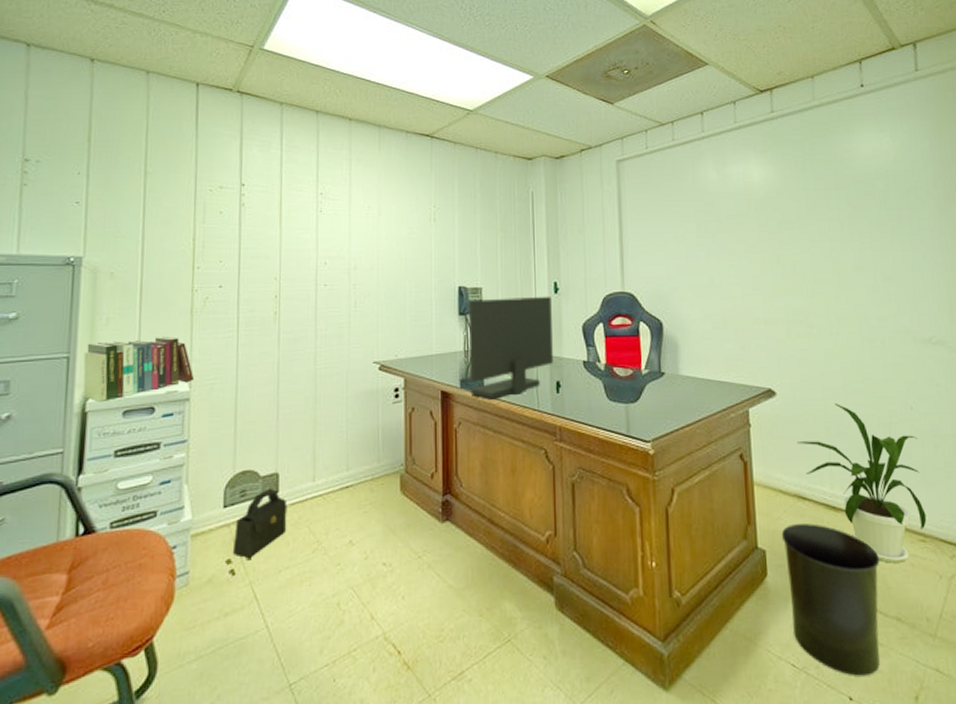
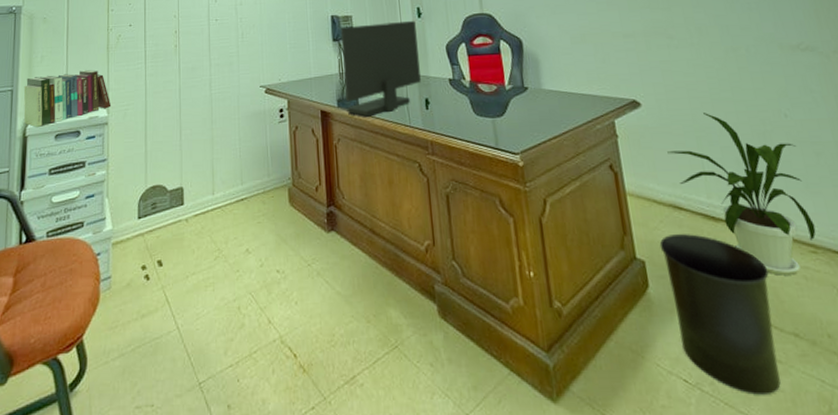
handbag: present [232,487,288,558] -> none [146,200,192,264]

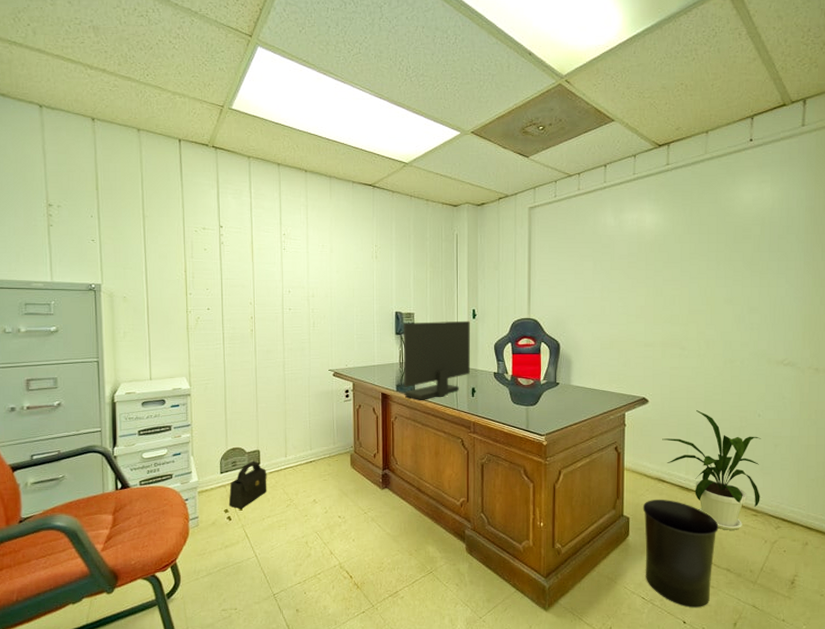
books: present [23,70,112,127] -> none [109,347,193,395]
handbag: none [146,200,192,264] -> present [228,460,267,509]

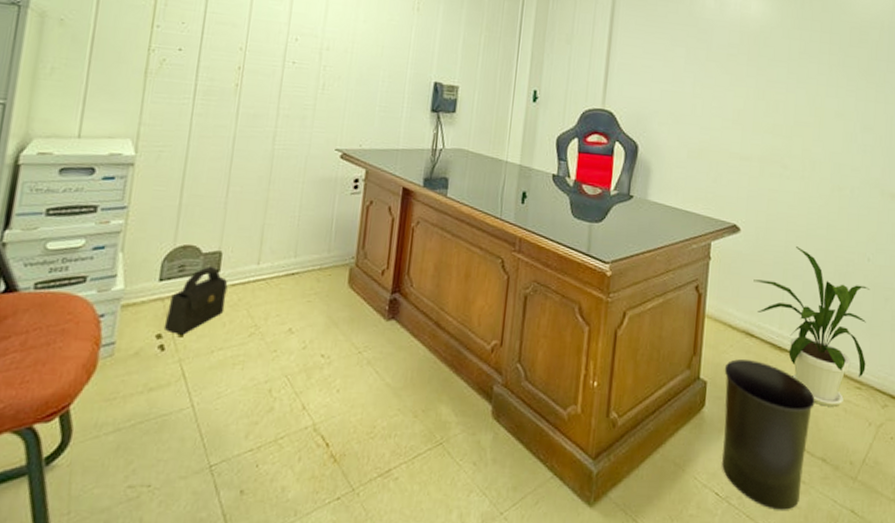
computer monitor: present [403,320,470,400] -> none [433,97,529,203]

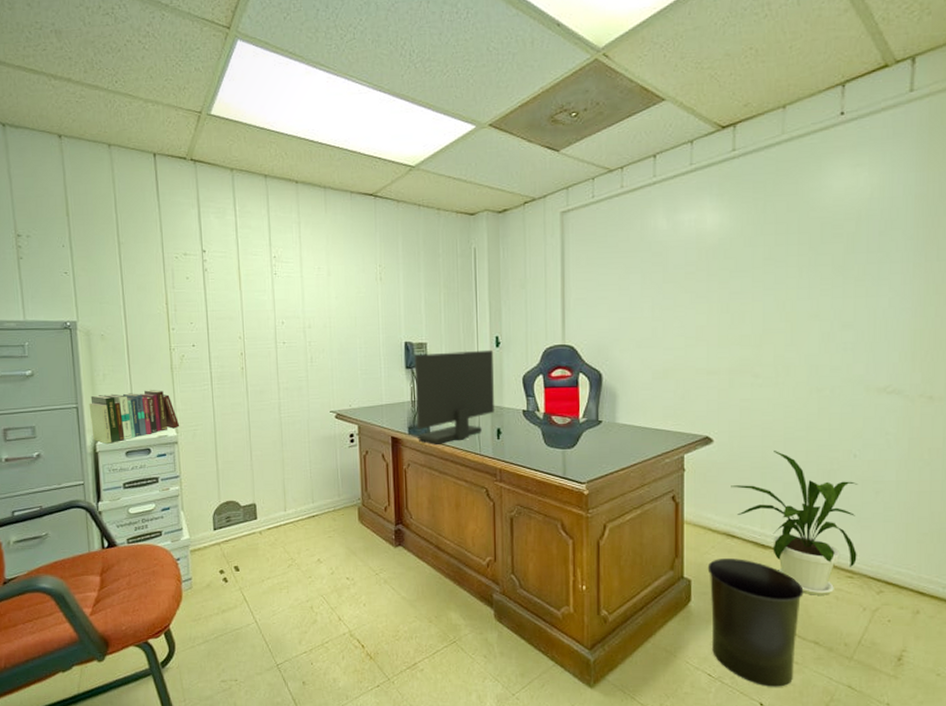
books: none [17,91,142,156] -> present [89,390,180,444]
handbag: present [163,265,228,335] -> none [224,515,266,569]
computer monitor: none [433,97,529,203] -> present [414,349,494,444]

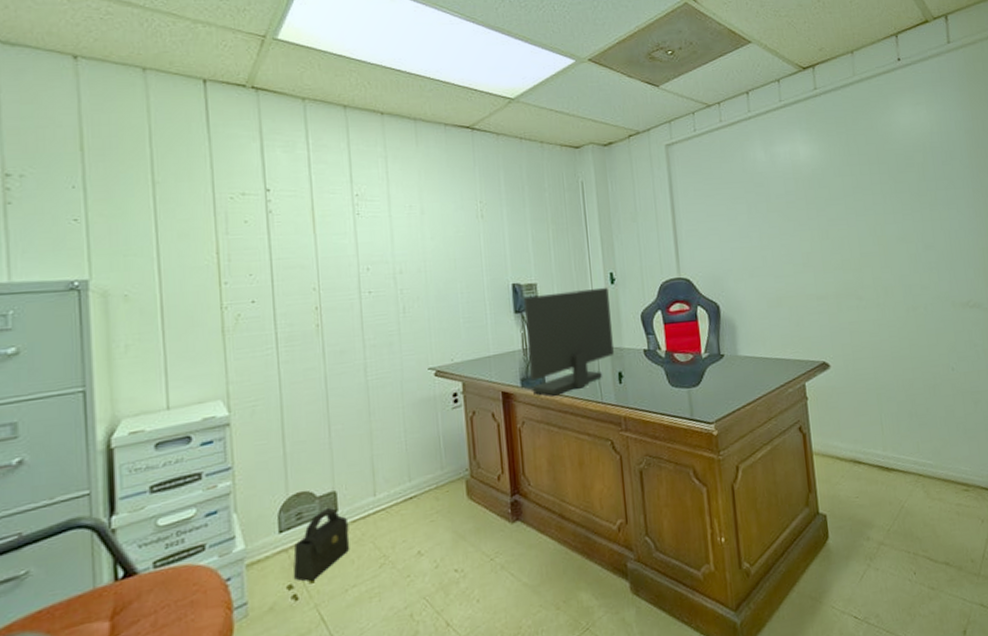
books: present [89,390,180,444] -> none [102,359,234,436]
handbag: none [224,515,266,569] -> present [293,507,350,581]
waste bin: present [707,559,804,687] -> none [840,485,932,619]
house plant: present [731,451,859,595] -> none [851,370,969,514]

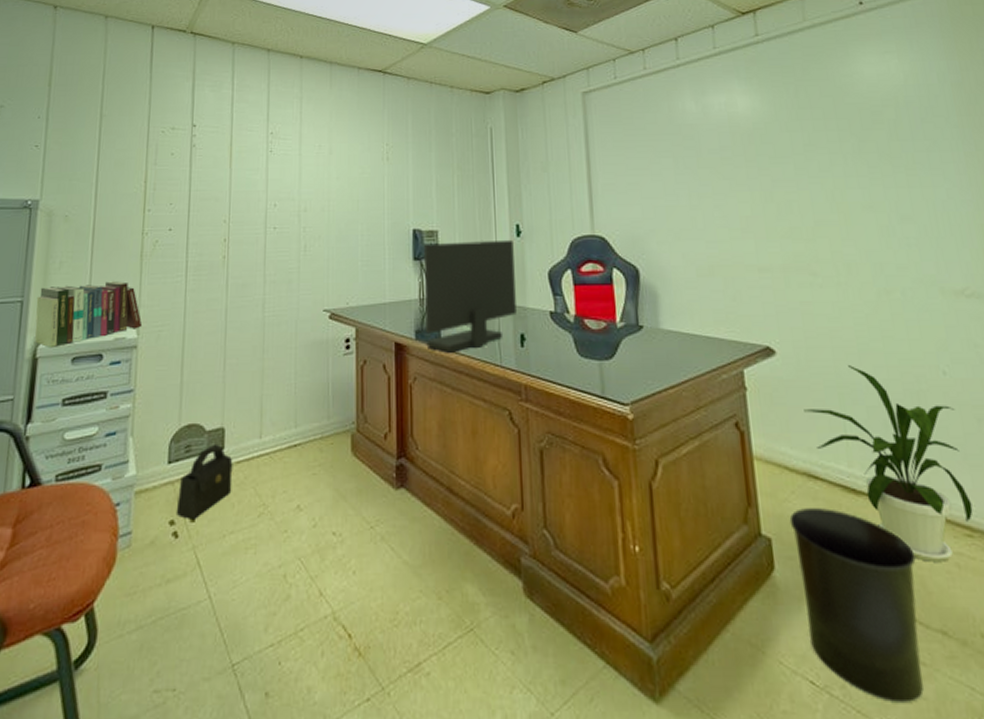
books: none [102,359,234,436] -> present [35,281,143,347]
waste bin: none [840,485,932,619] -> present [789,508,924,702]
house plant: none [851,370,969,514] -> present [804,365,973,562]

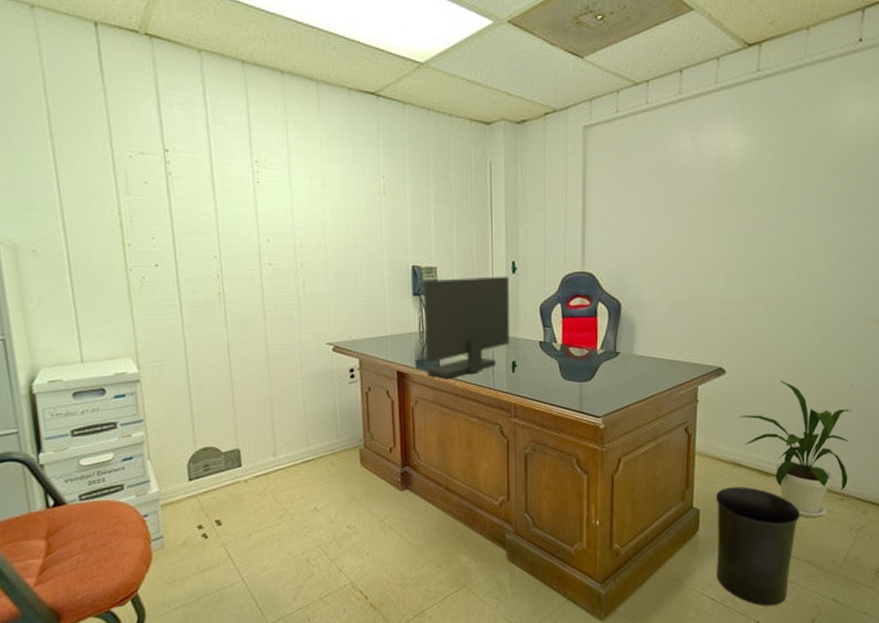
books: present [35,281,143,347] -> none [19,318,142,383]
handbag: present [176,443,233,519] -> none [202,462,253,524]

